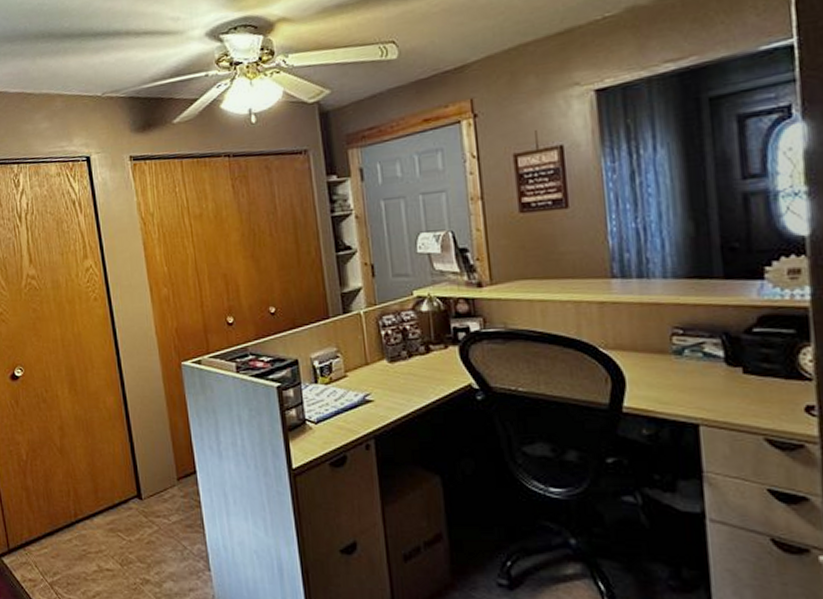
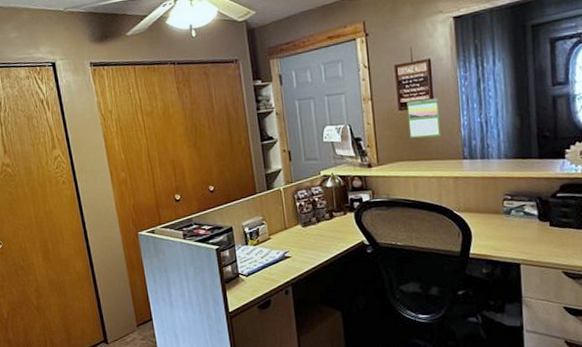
calendar: none [531,196,580,249] -> present [407,98,441,138]

